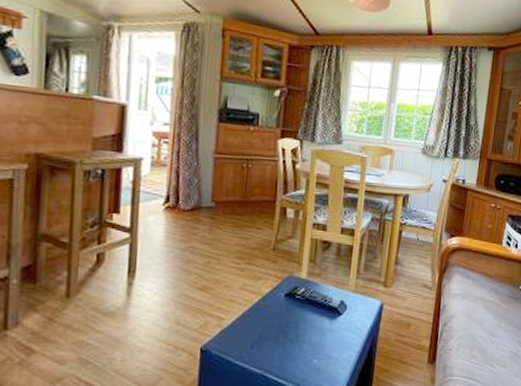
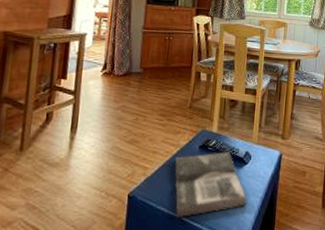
magazine: none [255,301,342,373] -> present [174,152,248,217]

